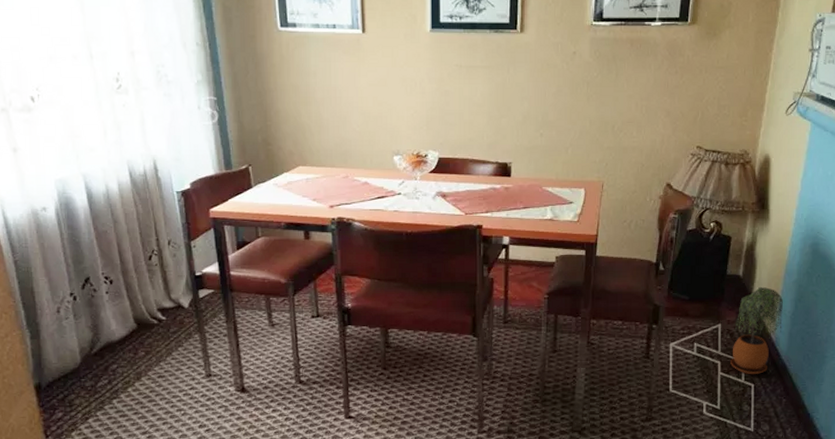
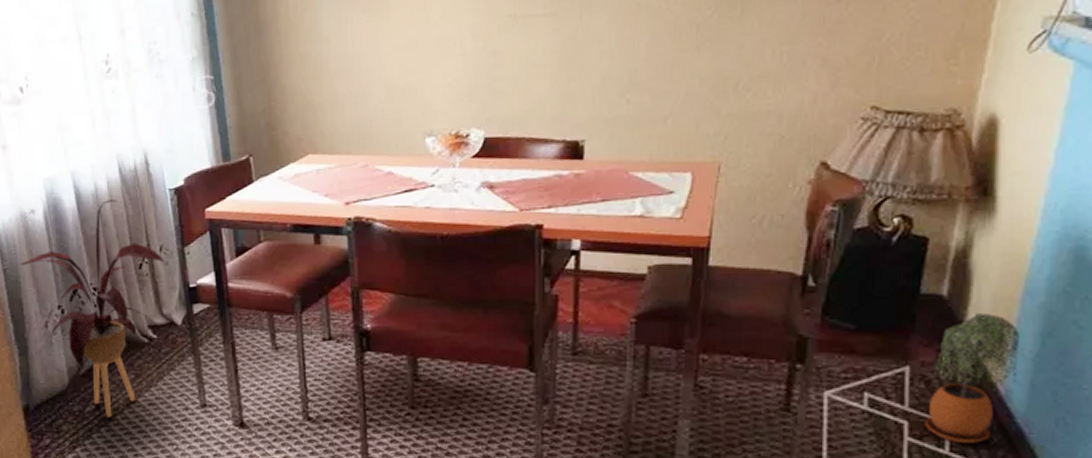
house plant: none [31,199,173,390] -> present [20,198,165,417]

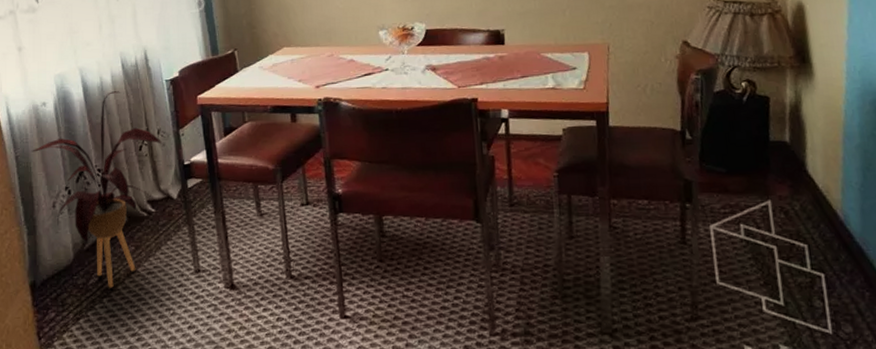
potted plant: present [925,312,1019,444] -> none [788,154,851,262]

